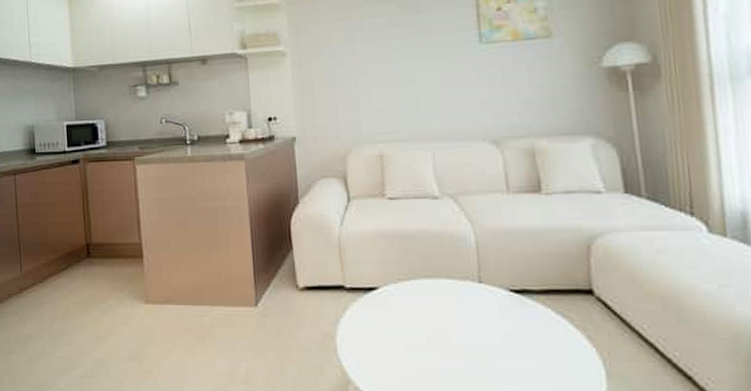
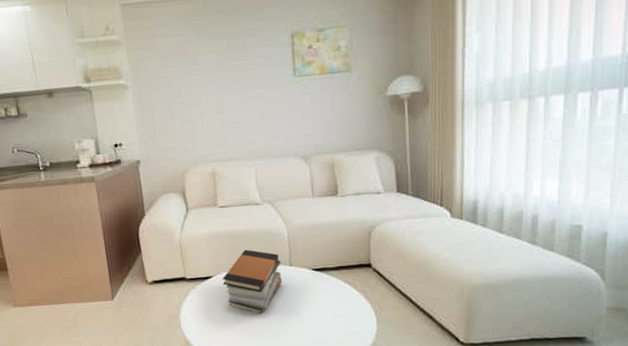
book stack: none [390,255,470,346] -> present [222,249,283,314]

